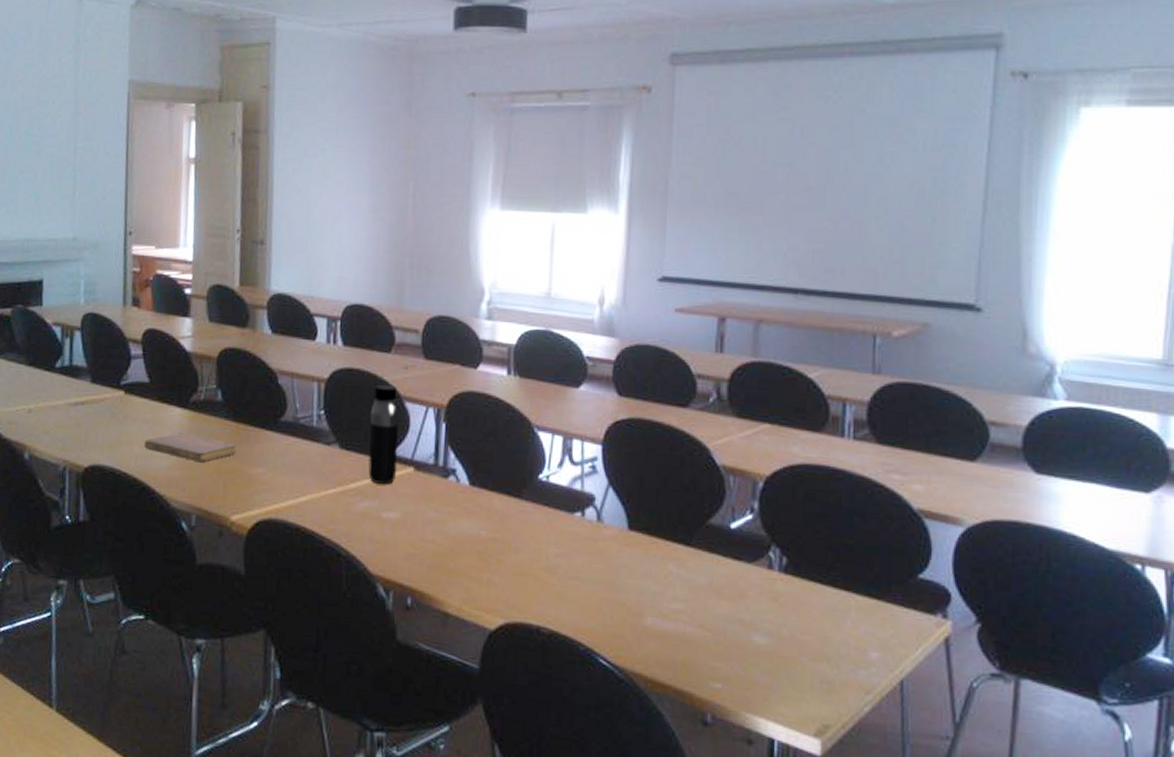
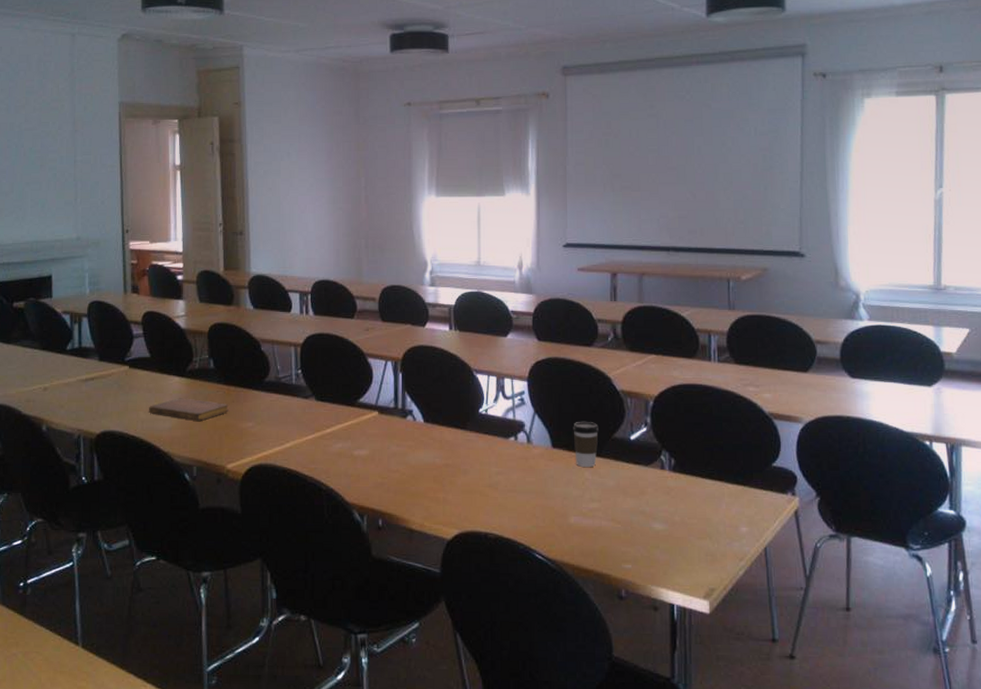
water bottle: present [368,384,399,484] -> none [340,344,364,427]
coffee cup: none [656,499,690,558] -> present [573,421,599,467]

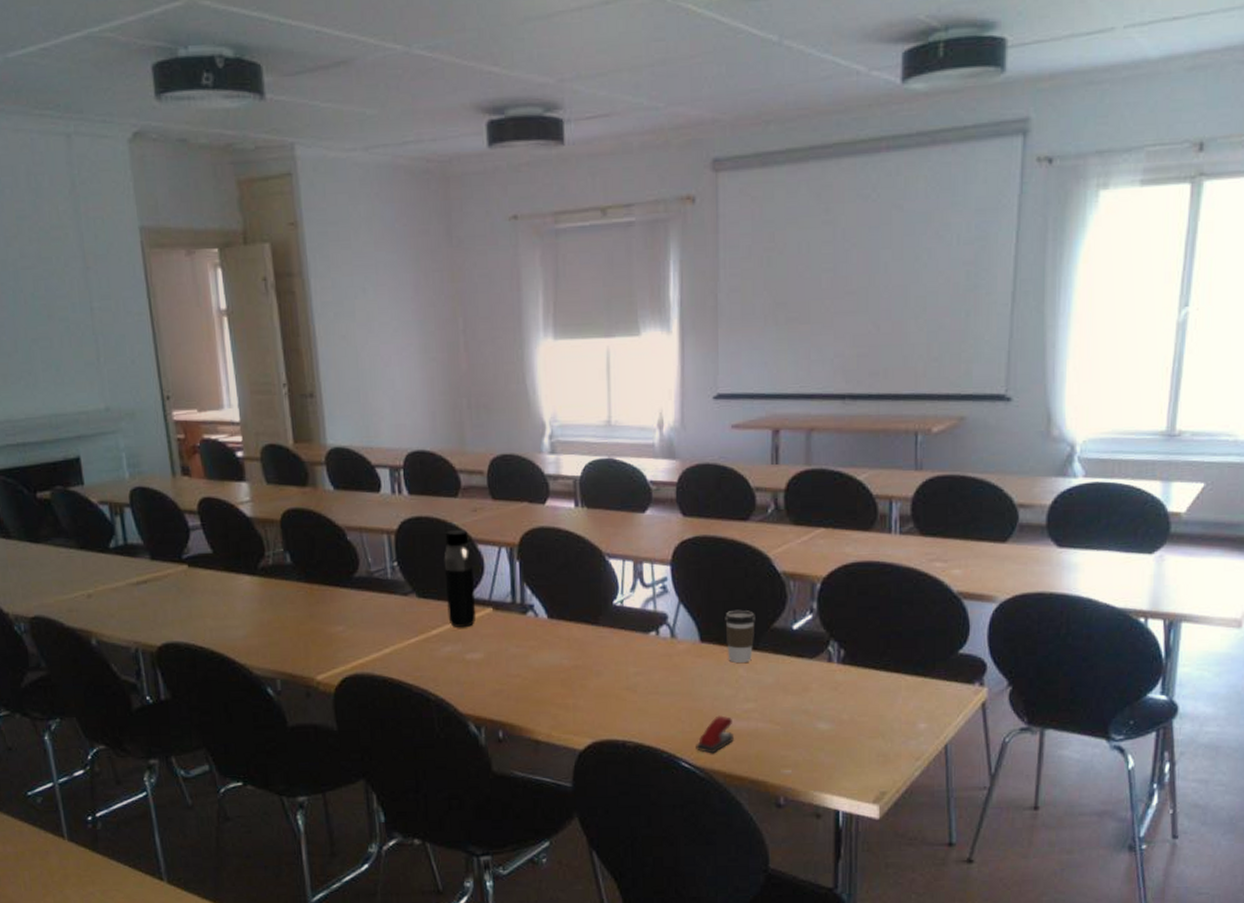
notebook: present [149,398,229,421] -> none [217,600,313,627]
water bottle: none [340,344,364,427] -> present [444,529,477,627]
stapler: none [548,513,581,548] -> present [696,715,734,754]

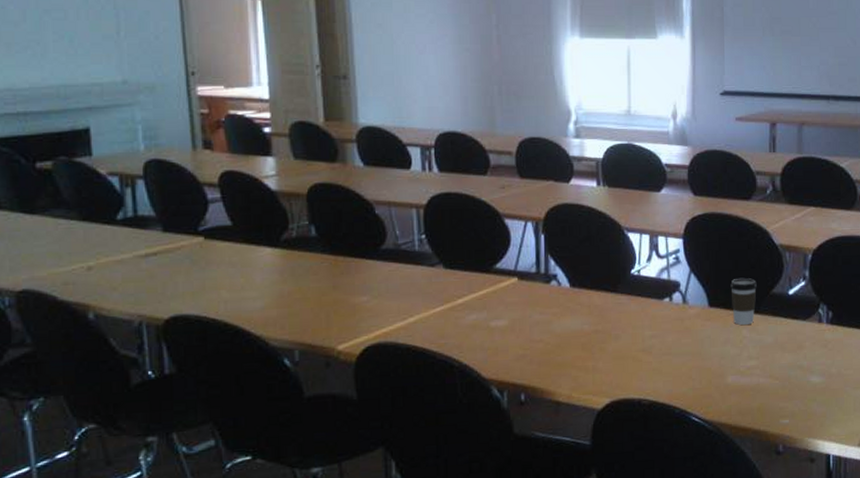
water bottle: present [444,529,477,627] -> none [471,204,502,296]
stapler: present [696,715,734,754] -> none [705,372,739,408]

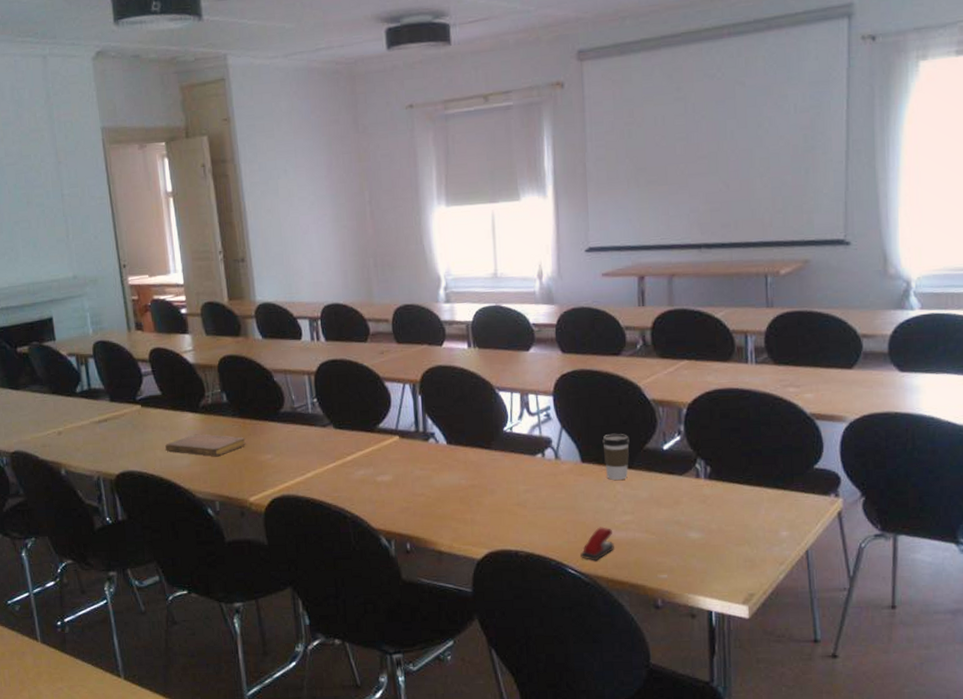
notebook: none [234,272,337,298] -> present [165,434,246,456]
stapler: none [705,372,739,408] -> present [580,527,614,561]

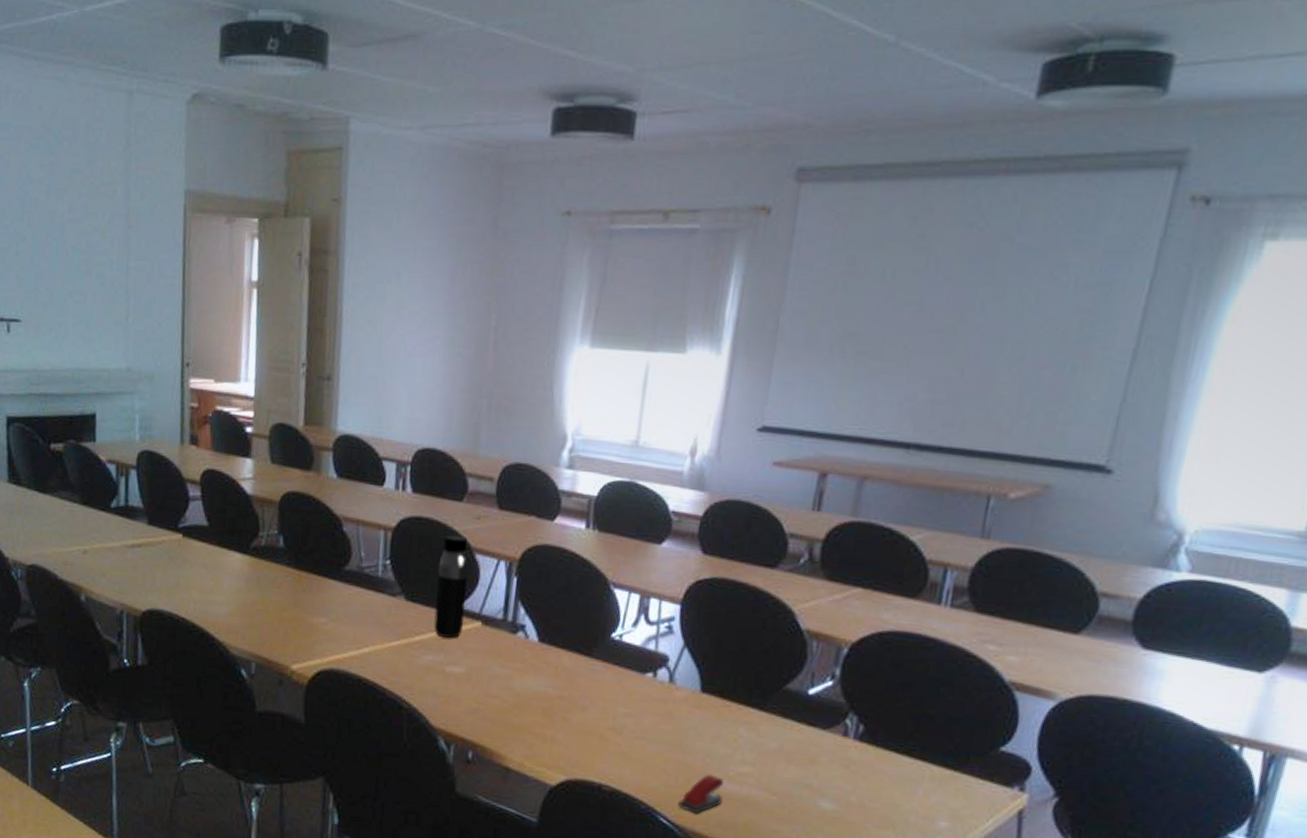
notebook: present [165,434,246,456] -> none [203,579,298,610]
water bottle: none [356,369,385,454] -> present [434,534,469,638]
coffee cup: present [602,433,630,480] -> none [729,663,767,722]

